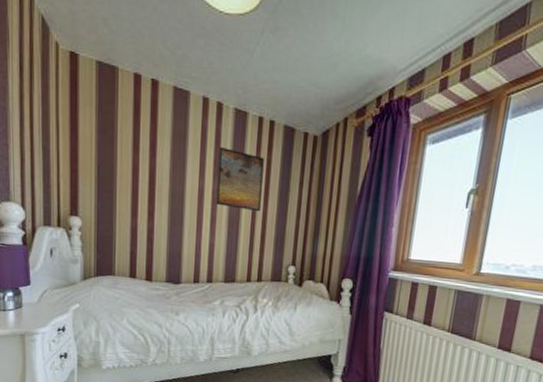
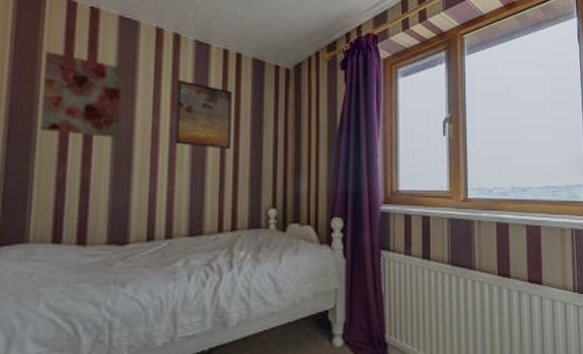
wall art: none [118,121,177,198] -> present [40,51,123,138]

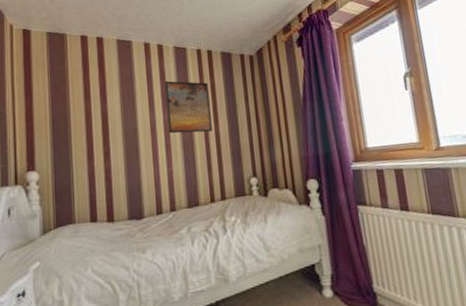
wall art: present [40,51,123,138] -> none [70,76,128,138]

